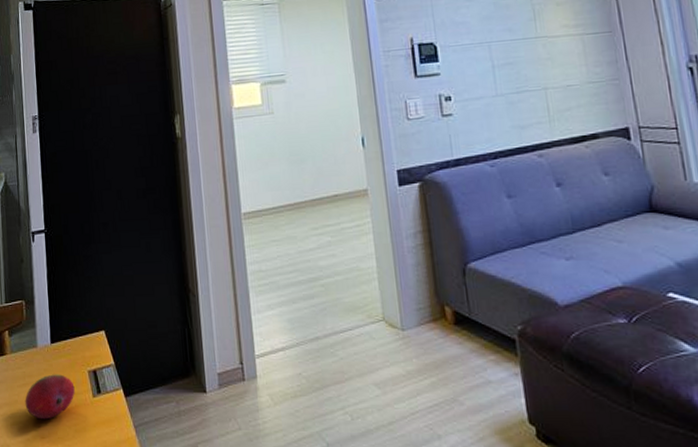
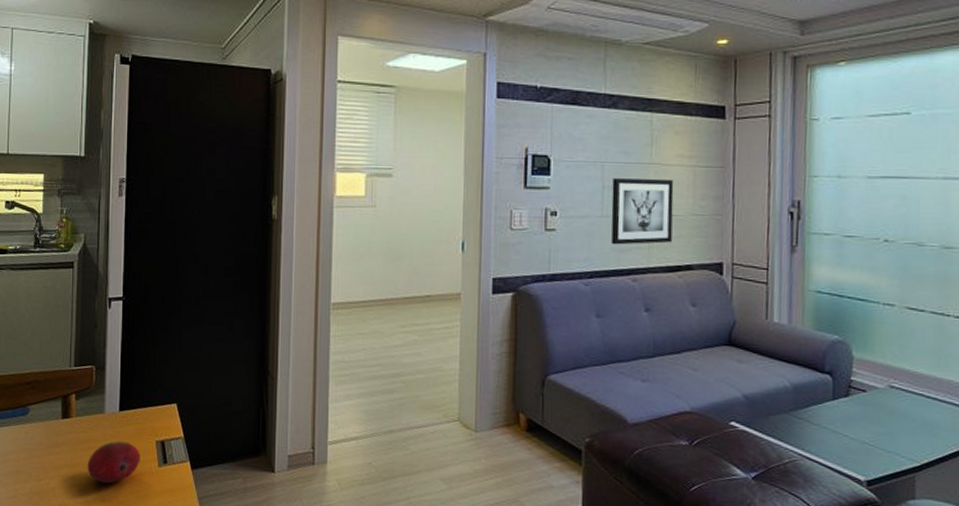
wall art: none [501,51,572,123] -> present [611,178,674,245]

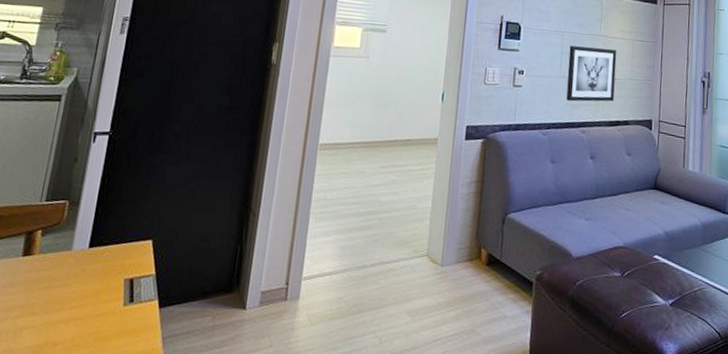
fruit: present [87,441,140,484] -> none [43,279,106,326]

